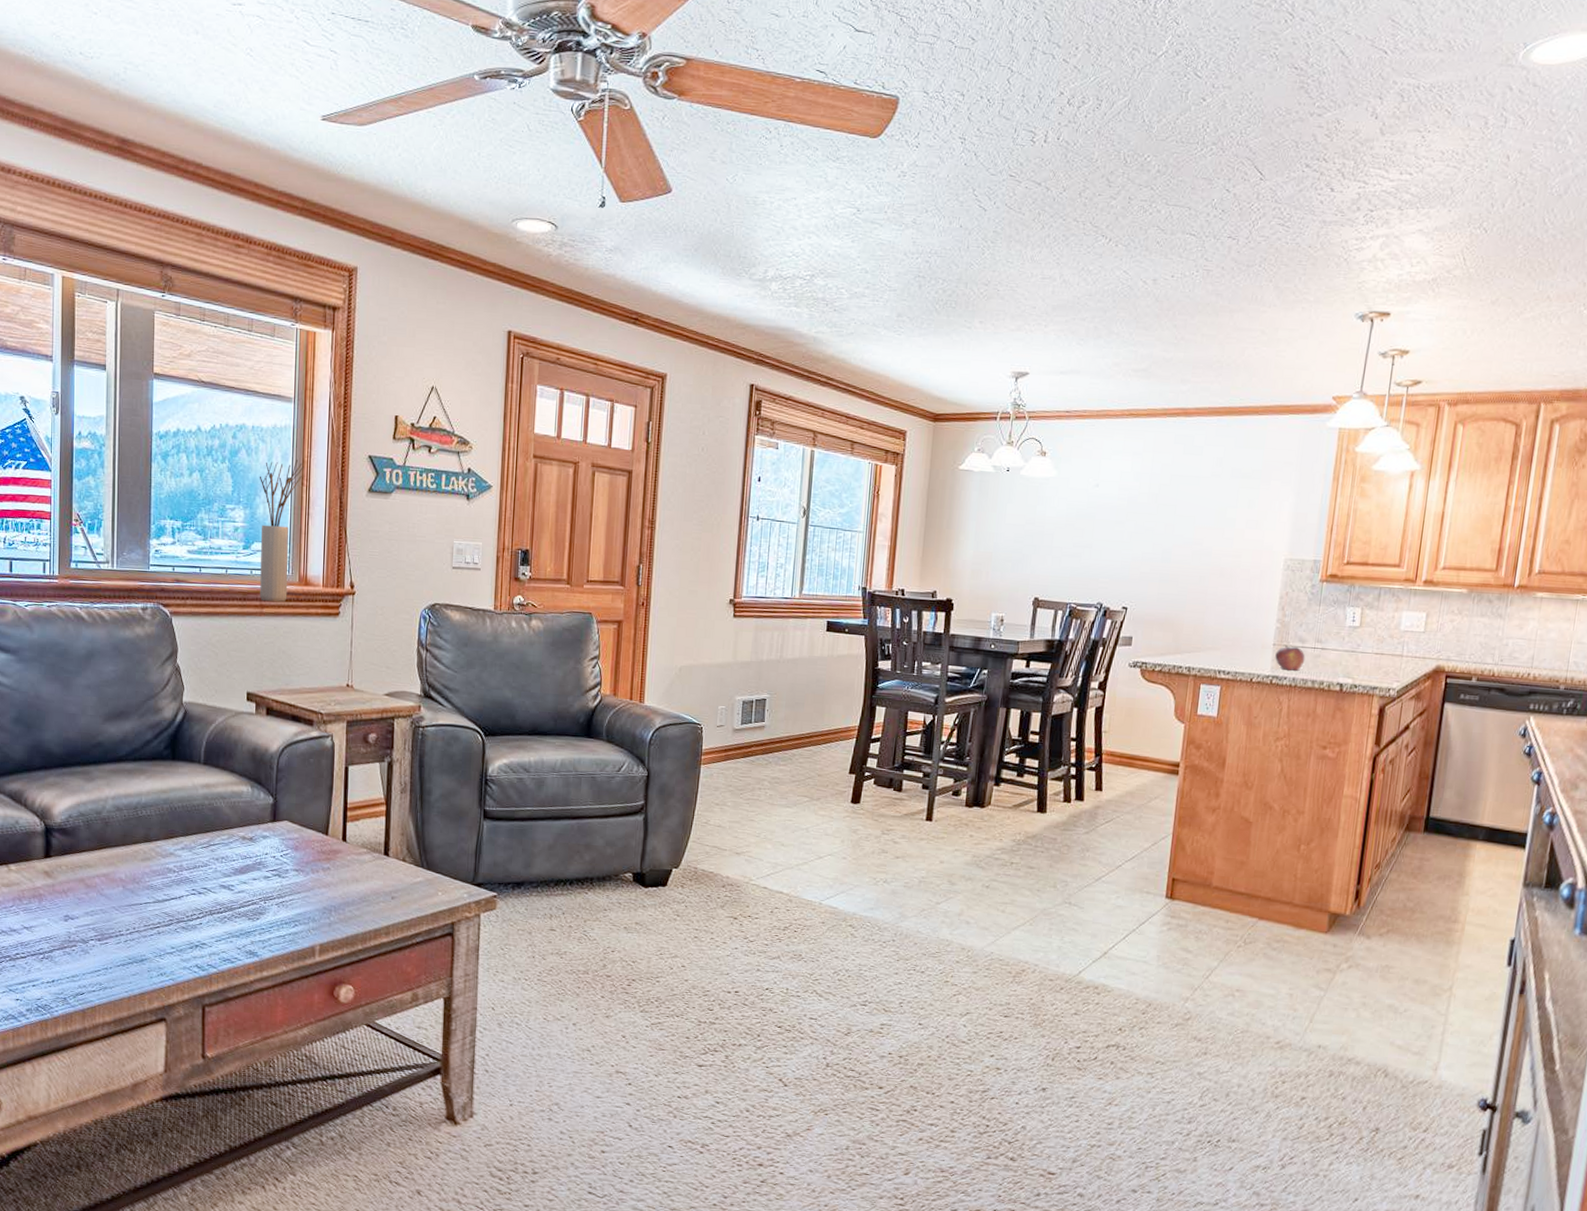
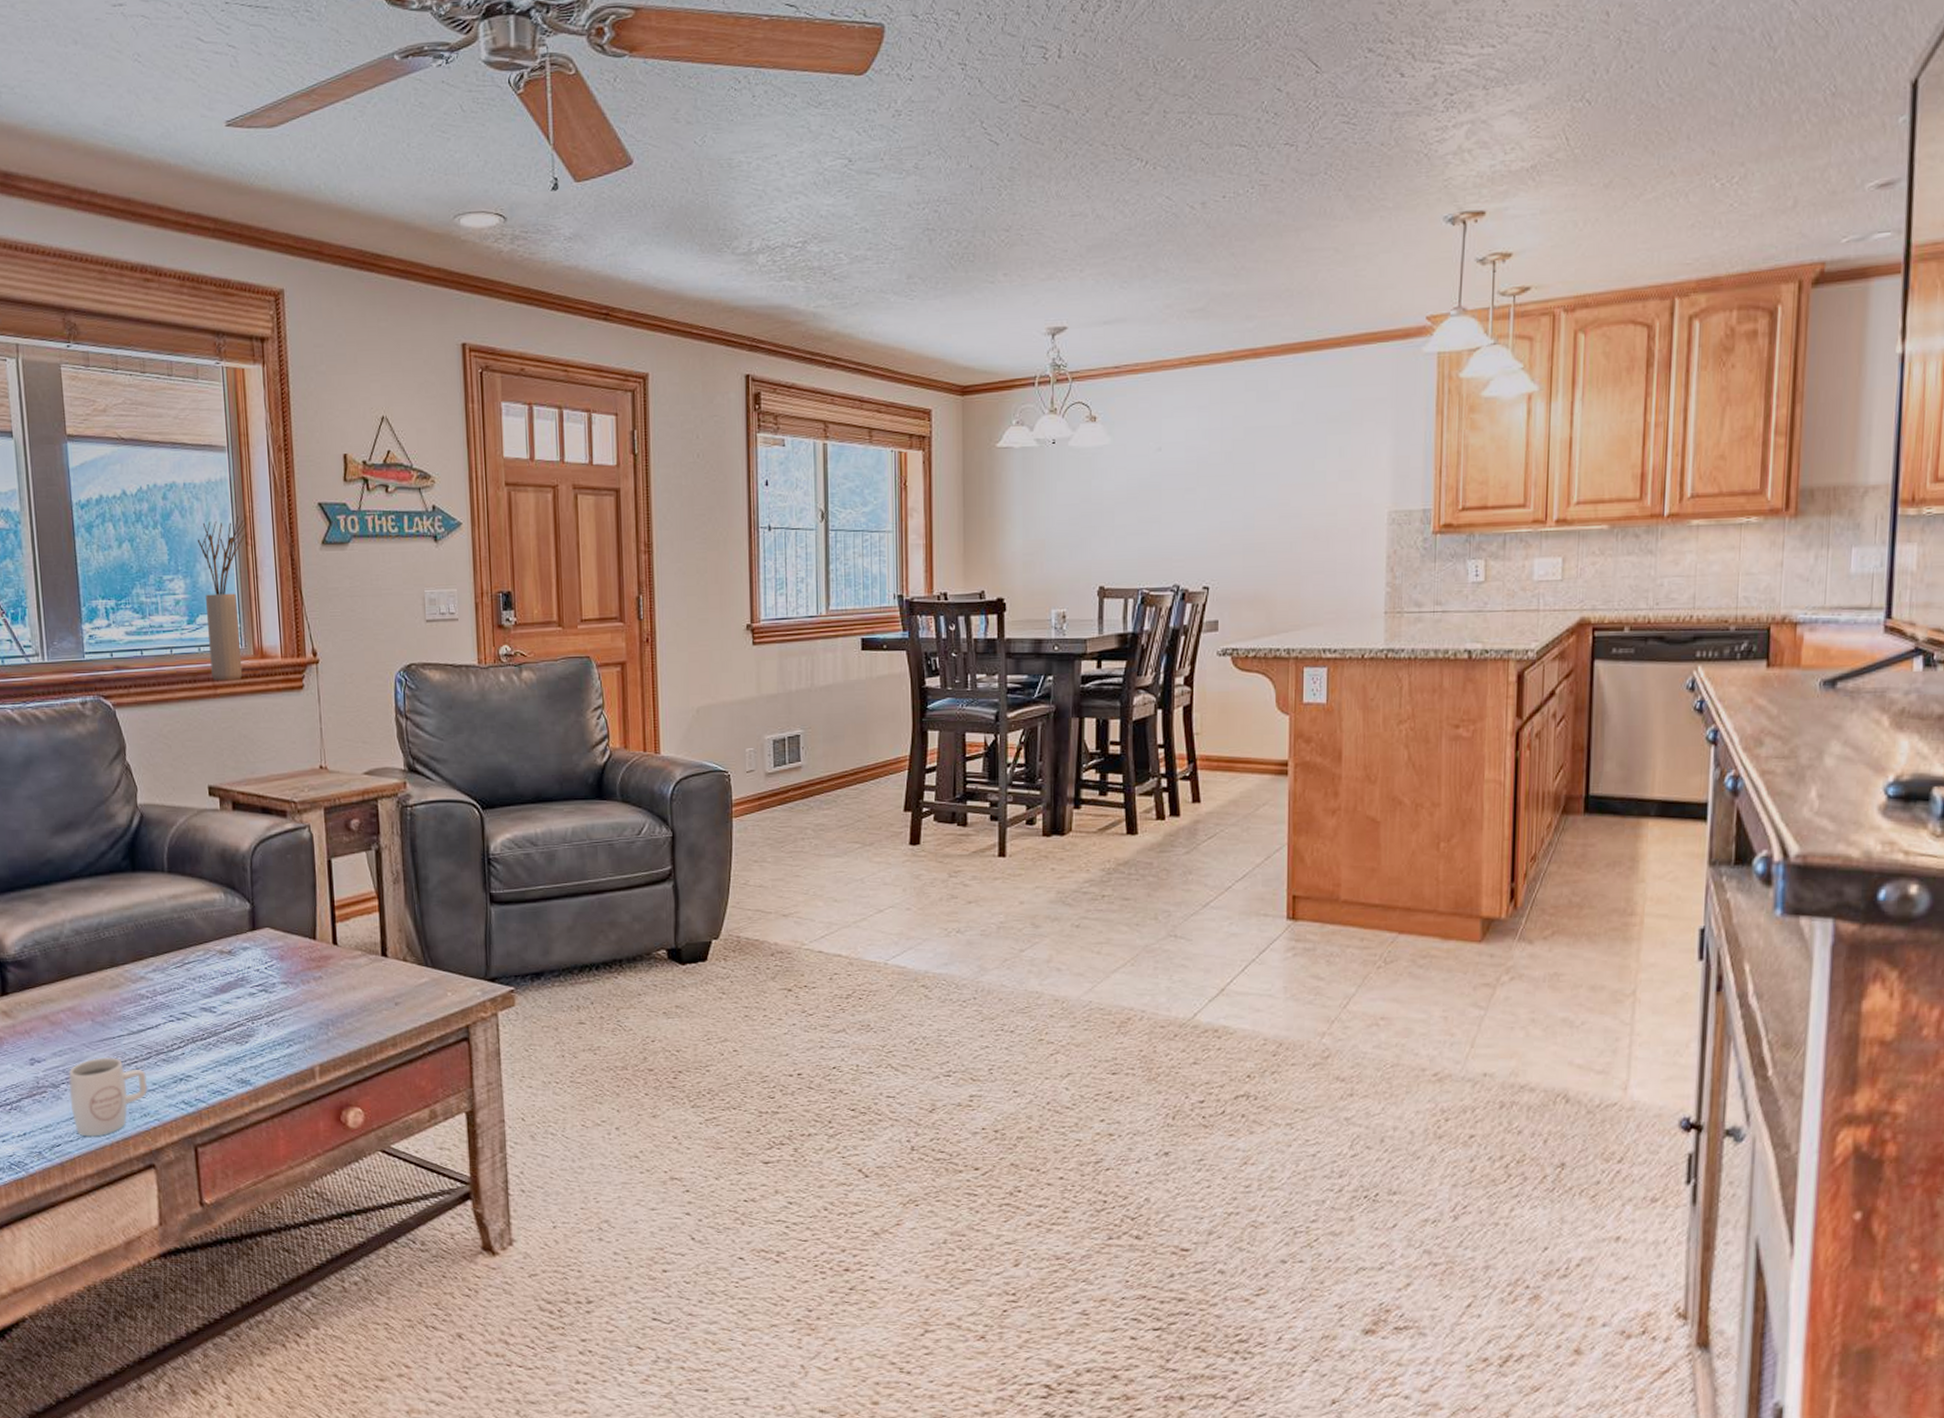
mug: none [96,920,166,989] -> present [69,1057,147,1137]
fruit: present [1275,645,1305,672] -> none [1388,612,1424,642]

